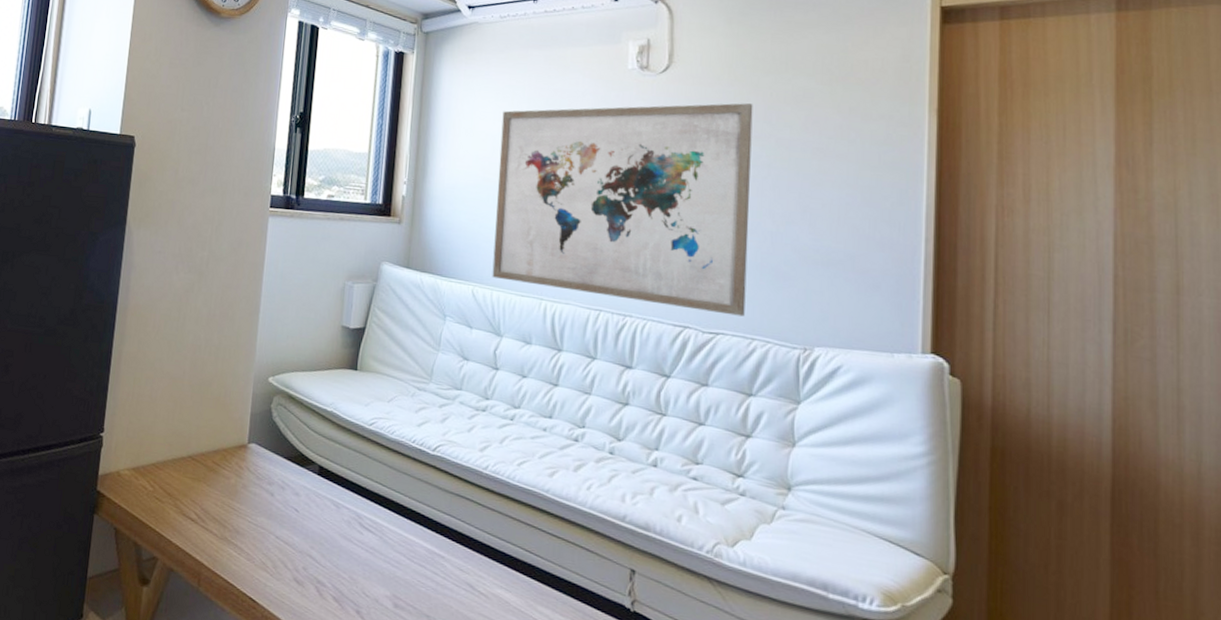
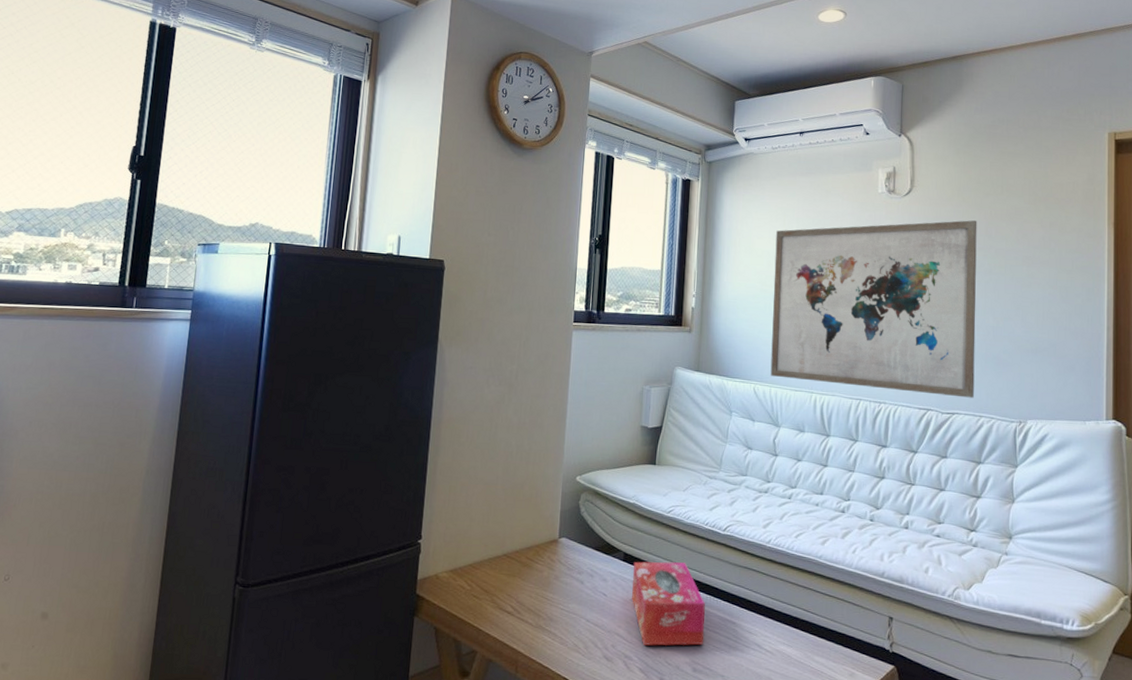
tissue box: none [327,477,410,578] -> present [632,561,705,646]

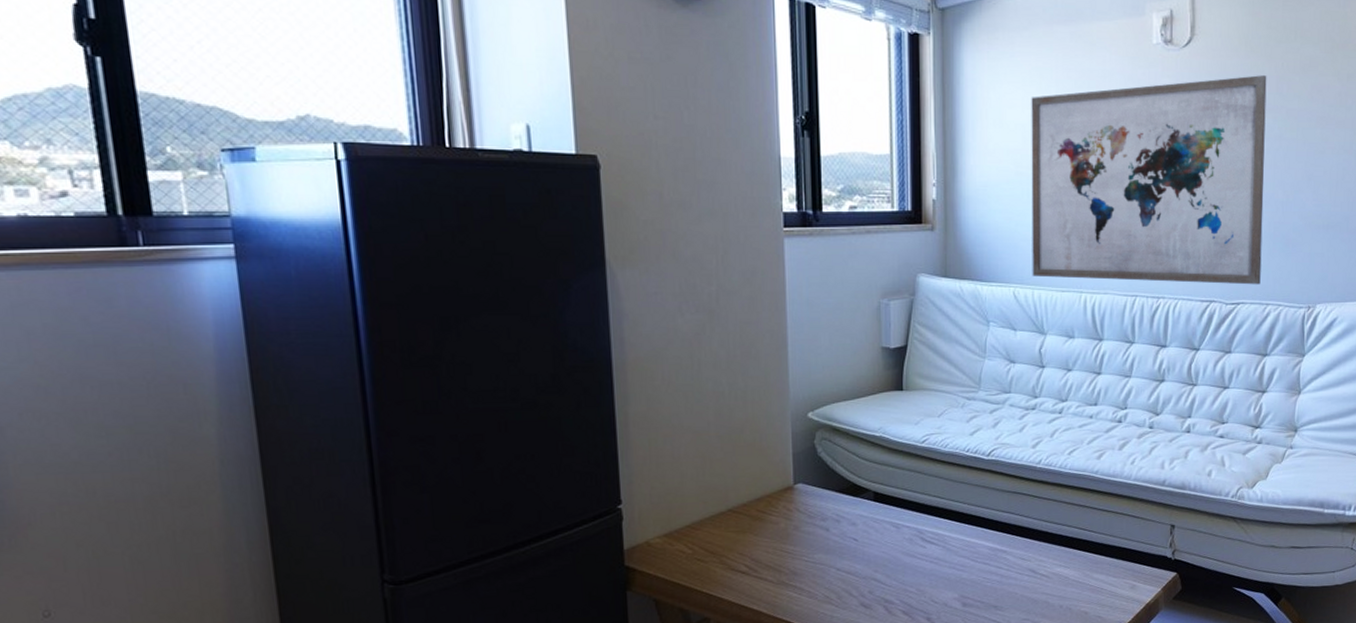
tissue box: present [632,561,705,646] -> none [885,495,973,587]

